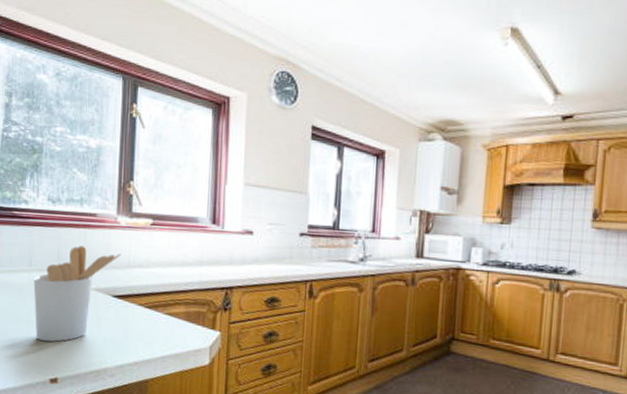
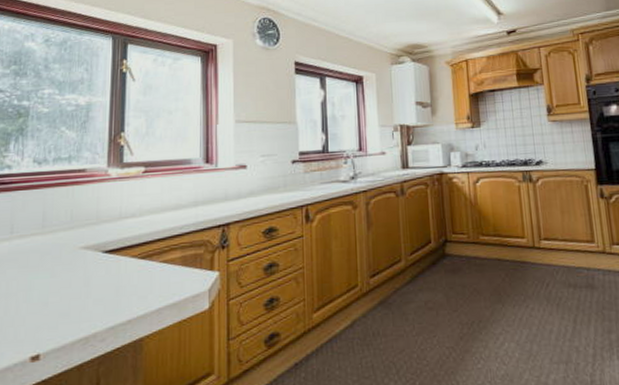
utensil holder: present [33,245,122,342] -> none [14,204,113,315]

